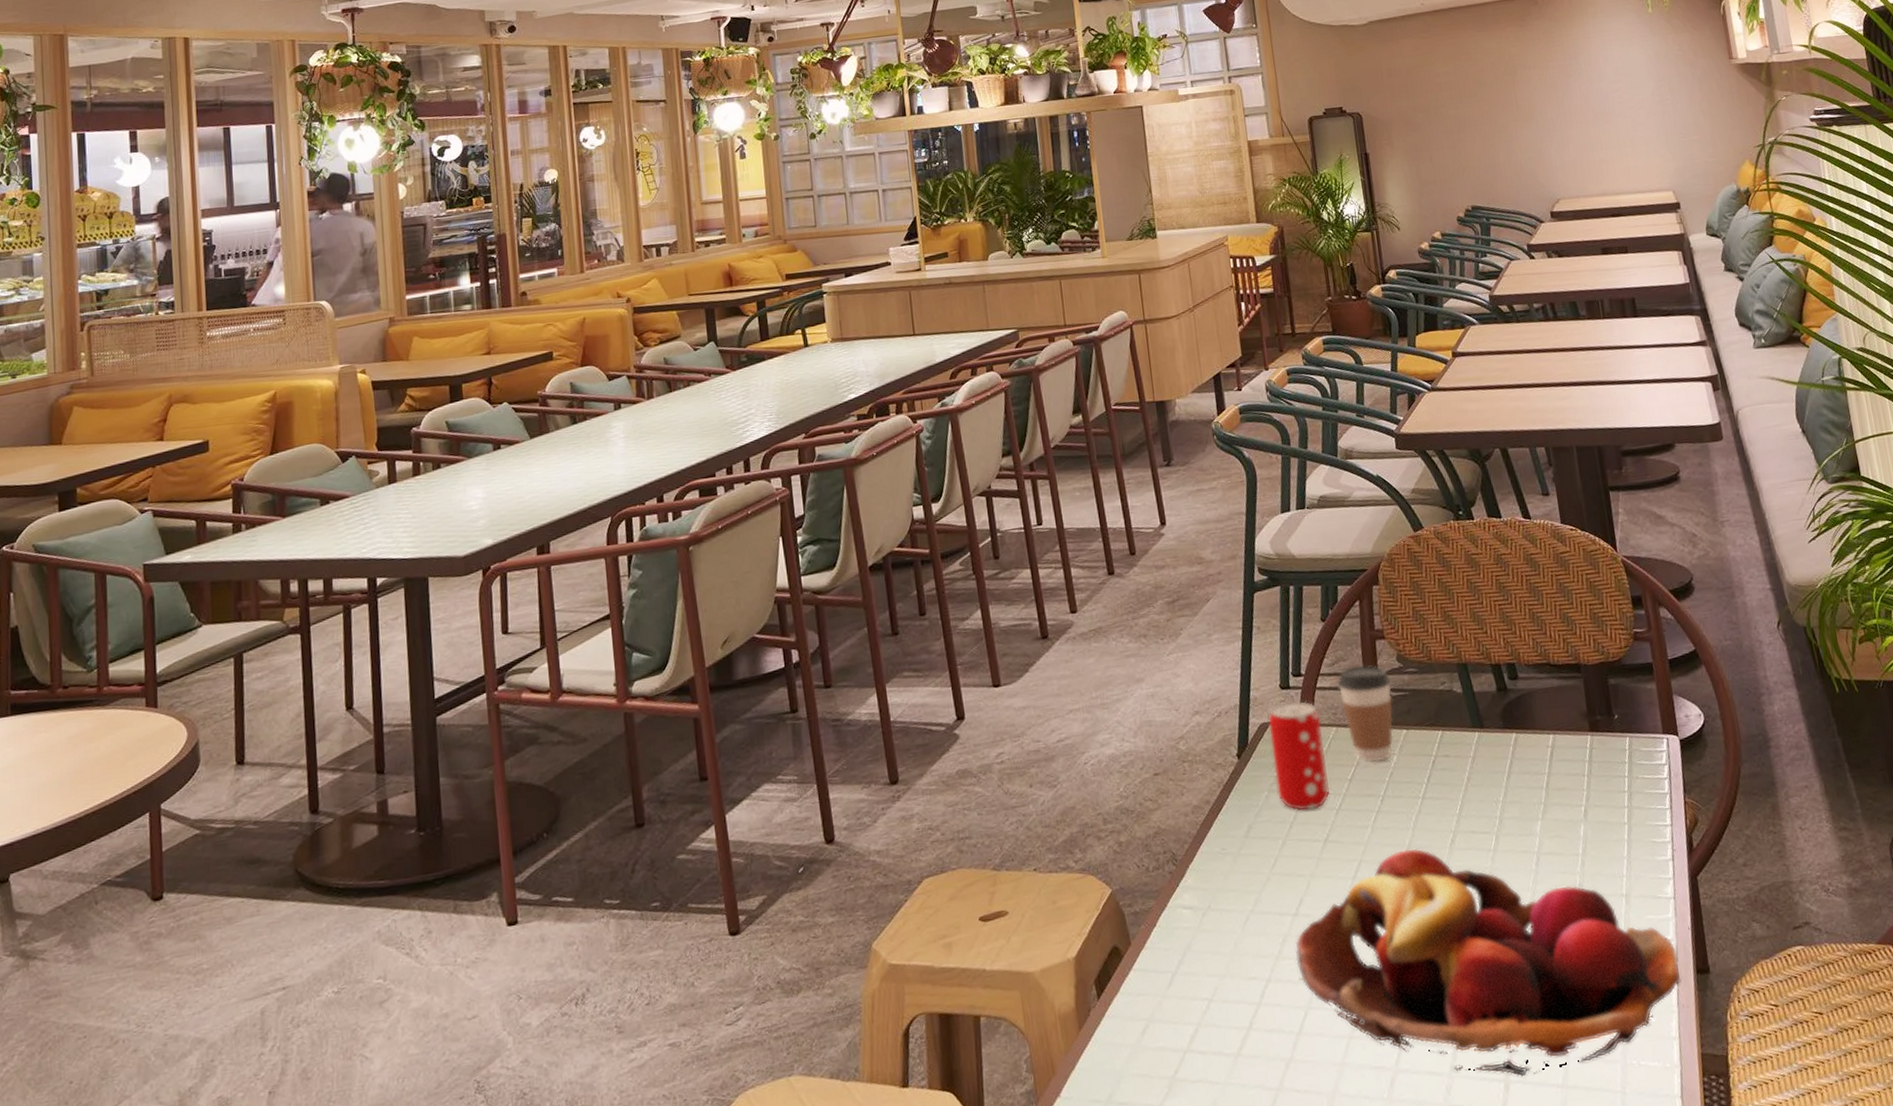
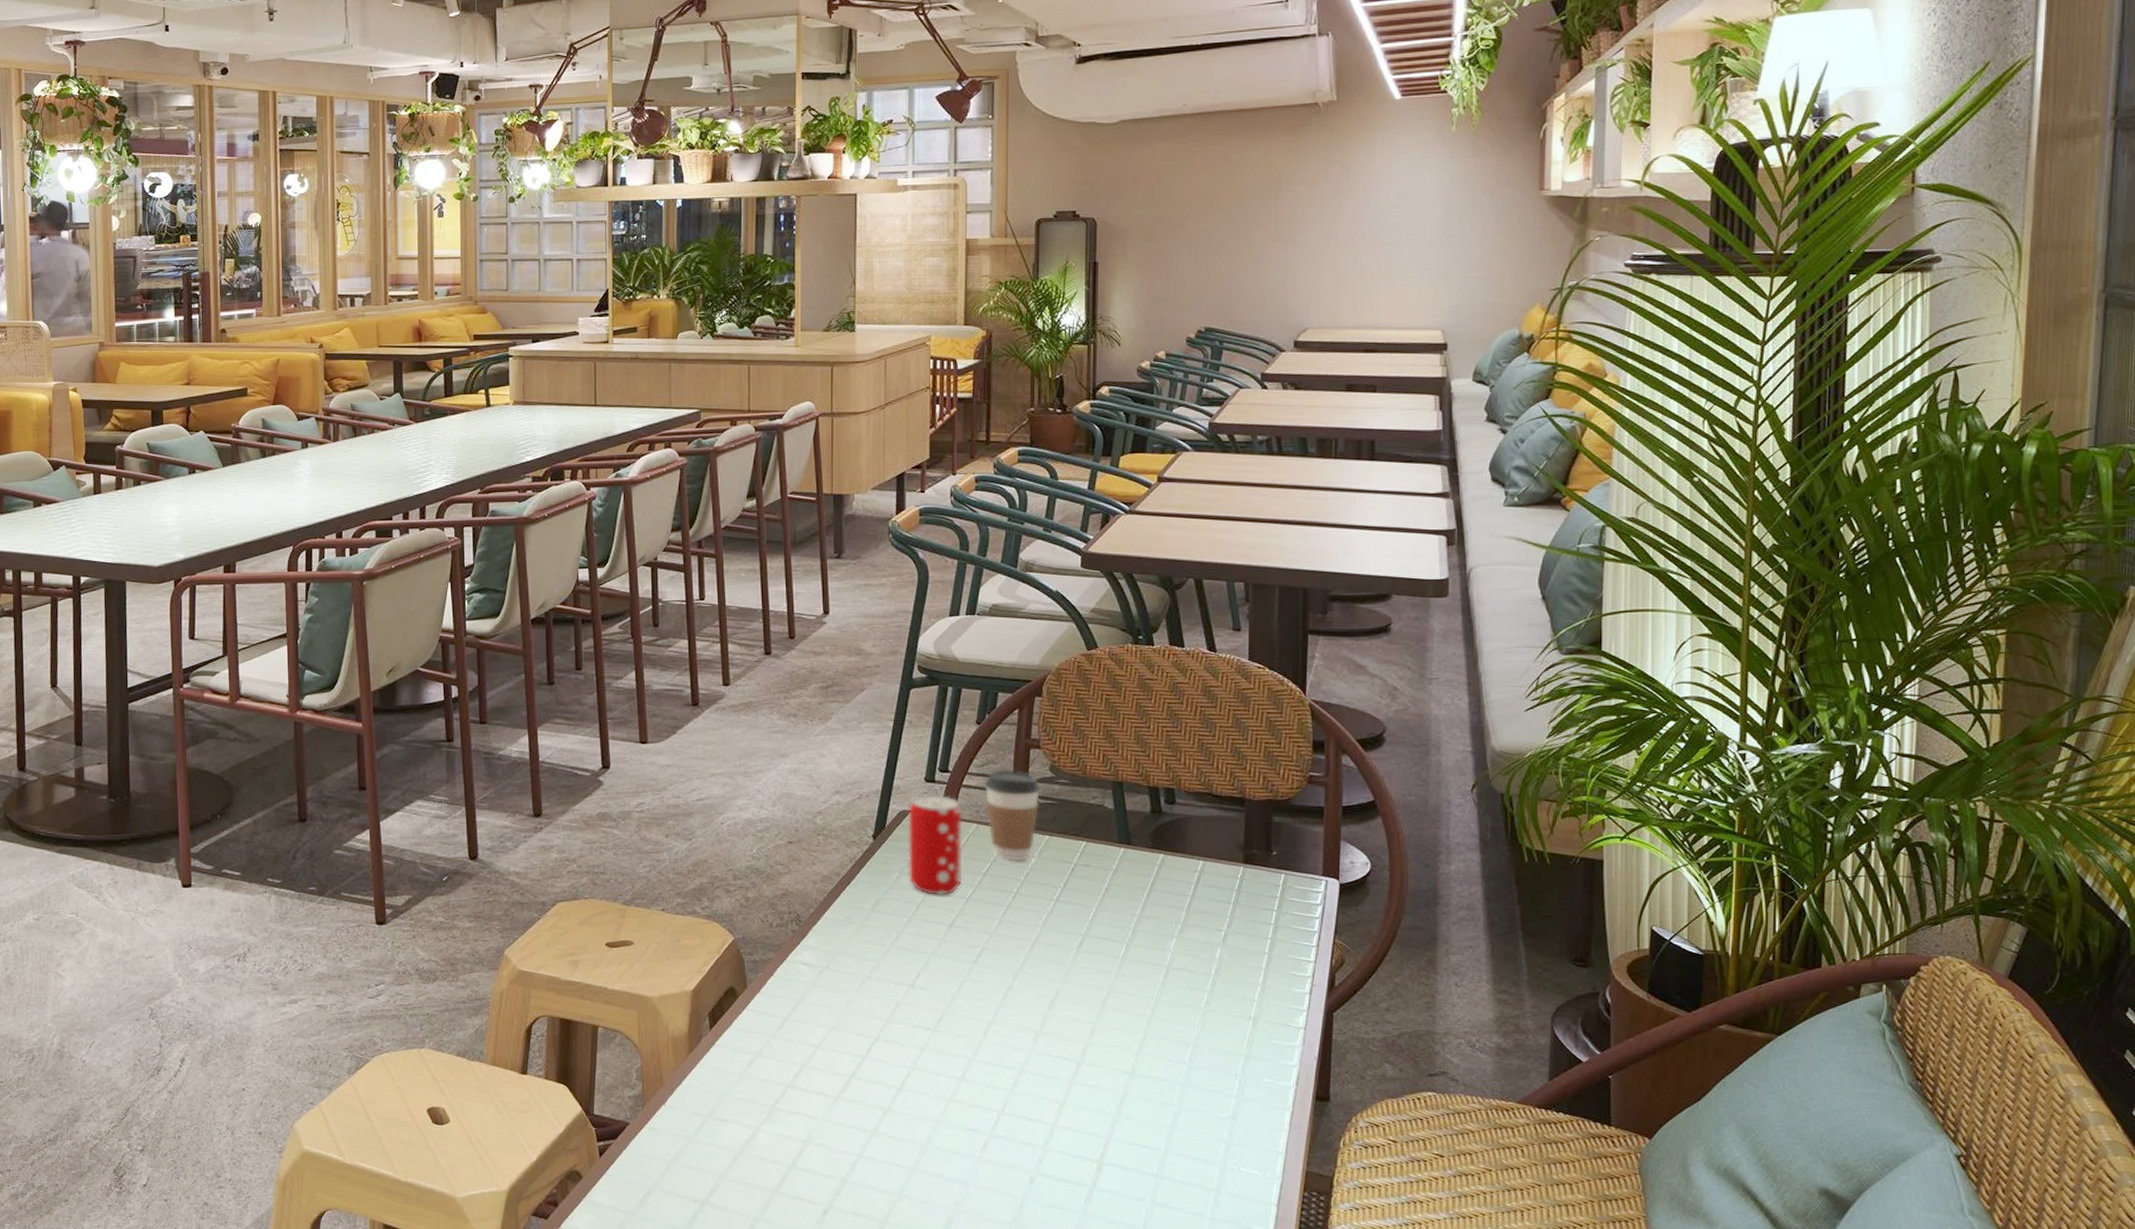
fruit basket: present [1295,848,1681,1077] -> none [906,944,1298,1162]

